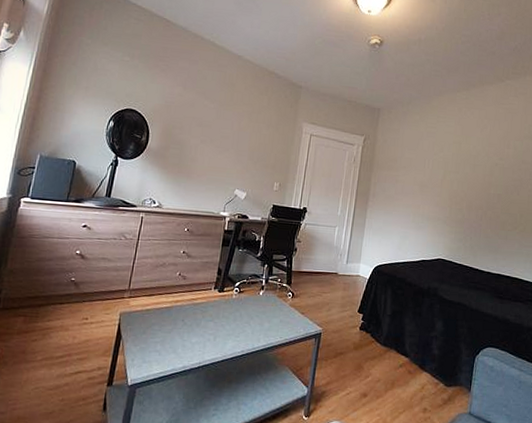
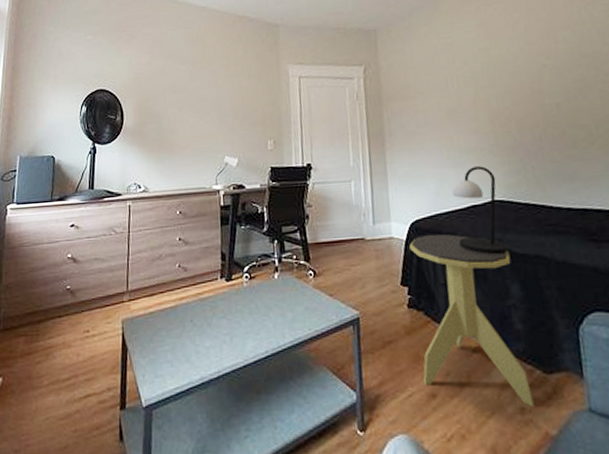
side table: none [359,277,441,408] -> present [409,234,534,407]
table lamp: none [407,231,444,299] -> present [452,166,509,255]

